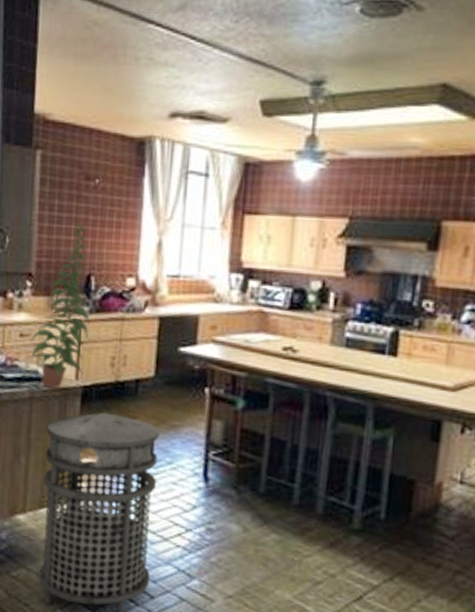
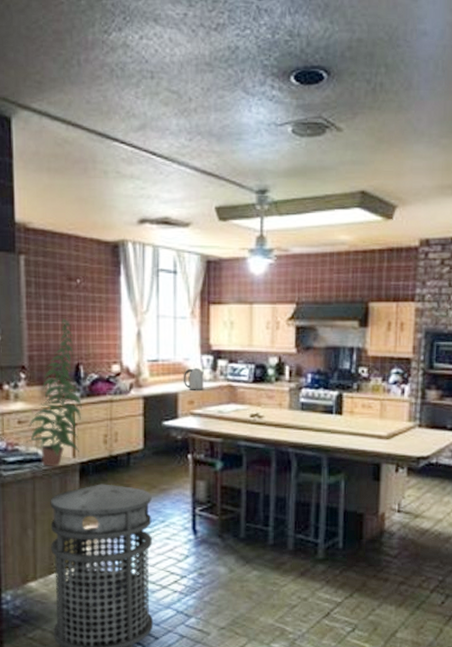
kettle: none [207,287,231,316] -> present [184,368,204,392]

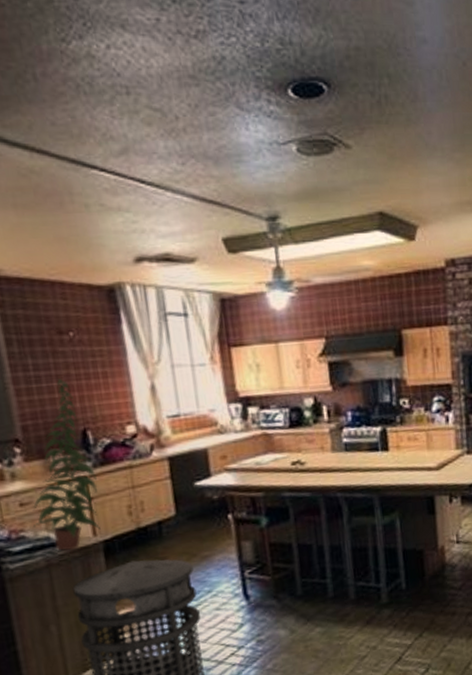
kettle: present [184,368,204,392] -> none [211,418,236,445]

